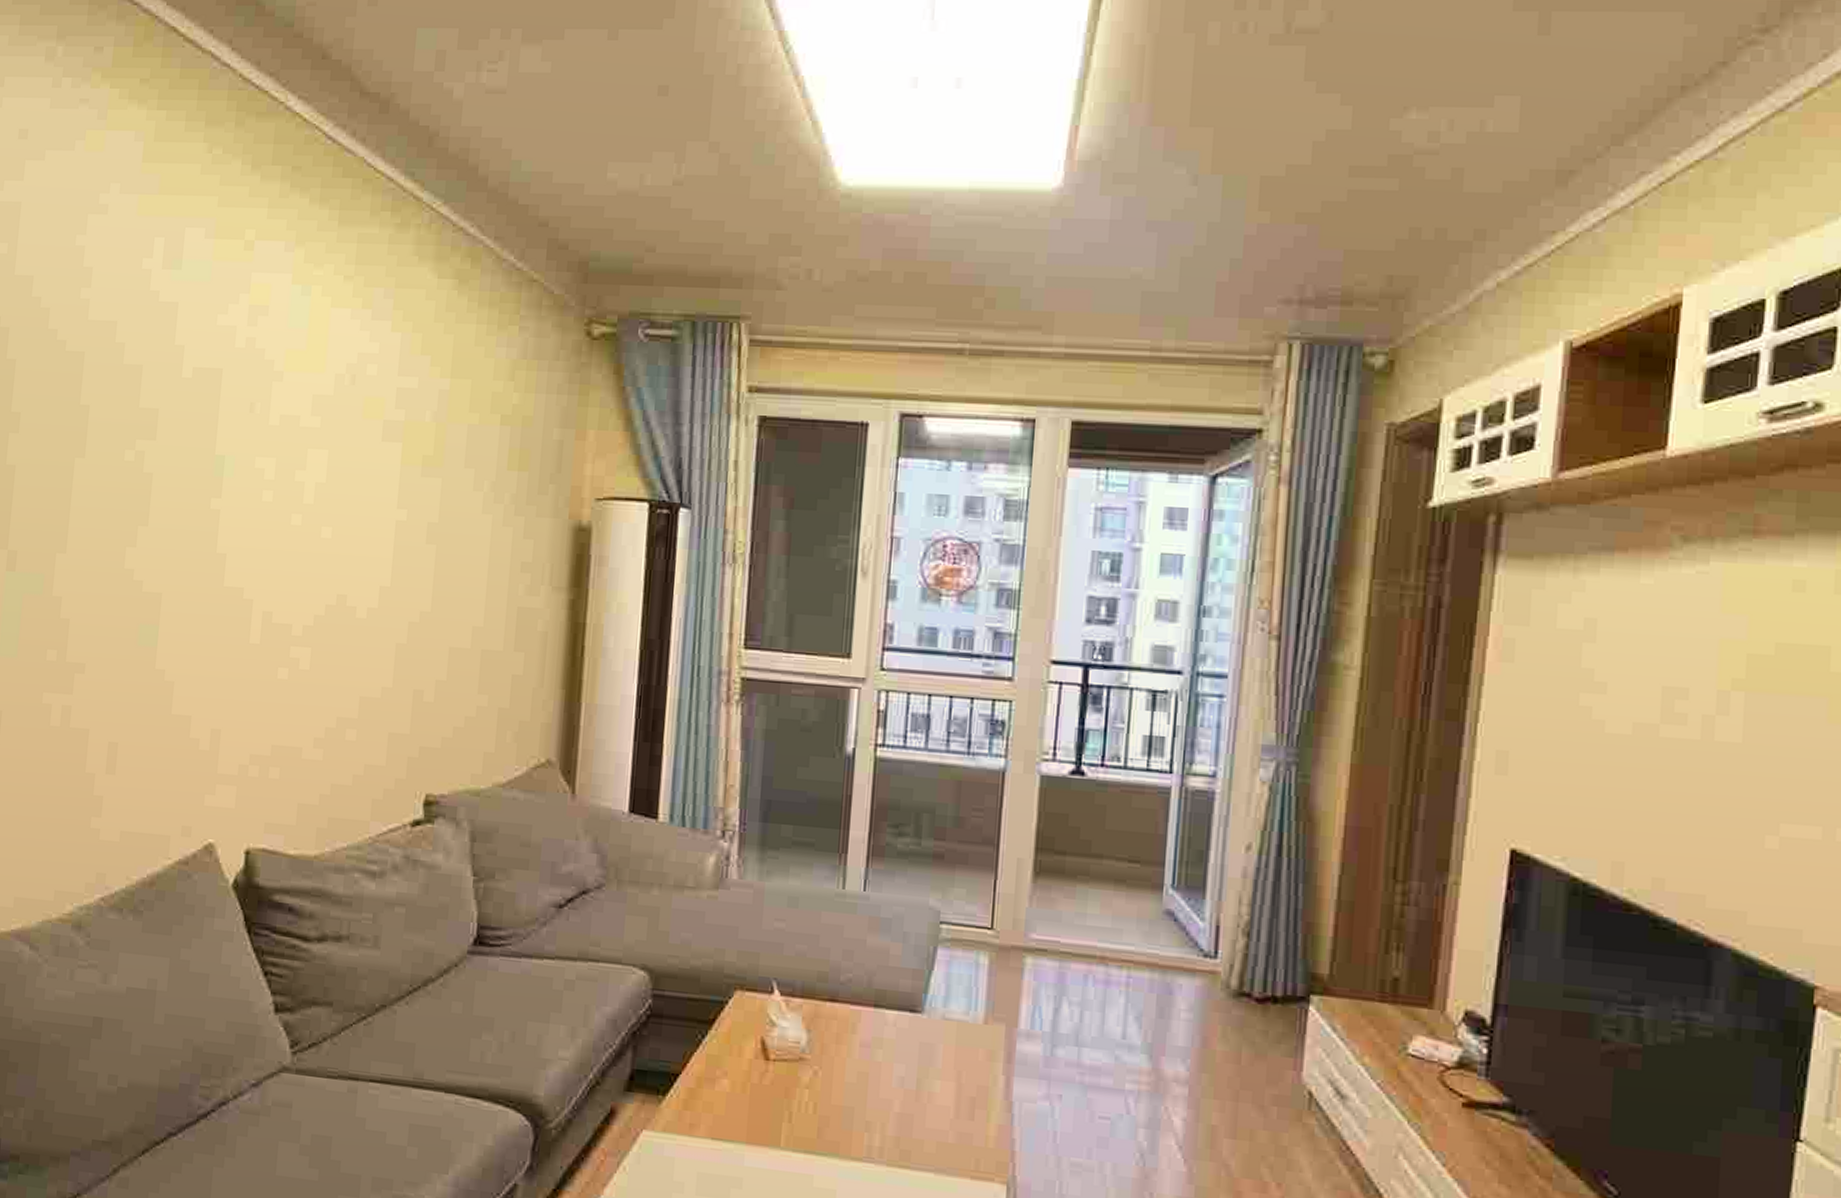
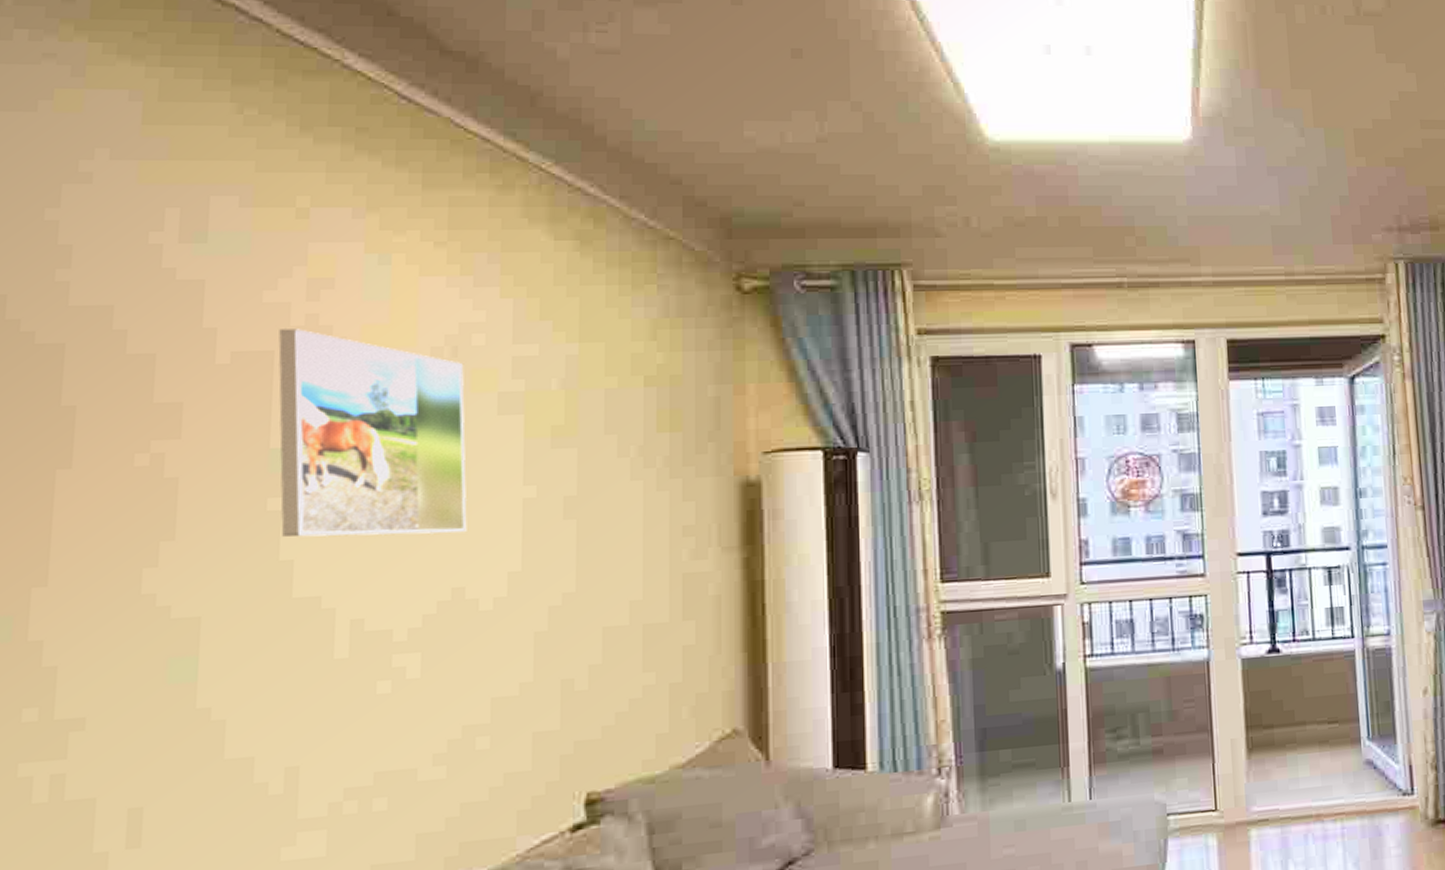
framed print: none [219,350,359,546] -> present [278,329,467,537]

